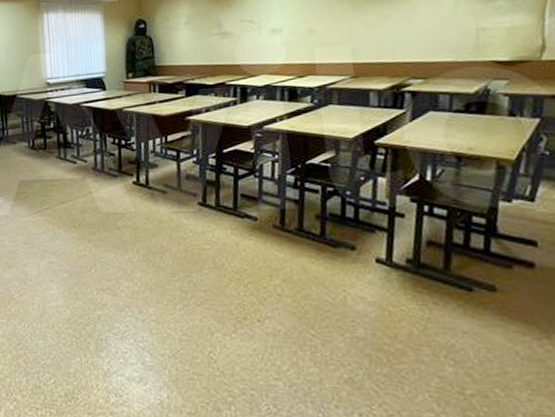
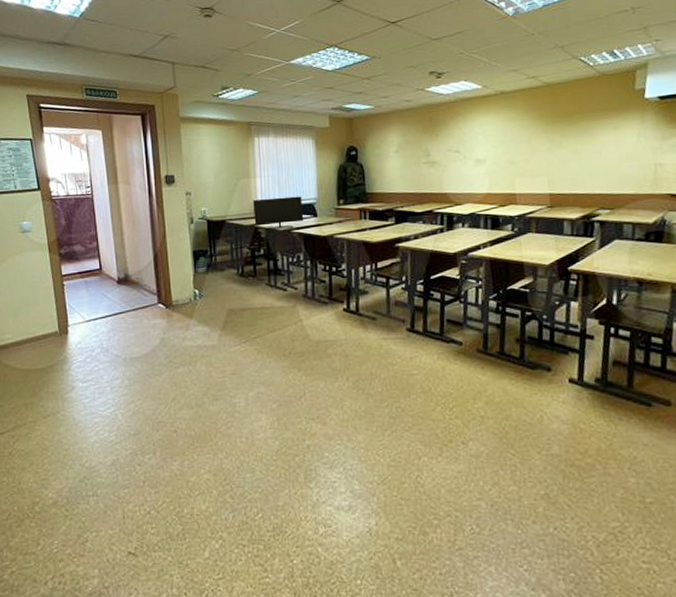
computer monitor: none [42,70,93,105] -> present [252,196,304,231]

